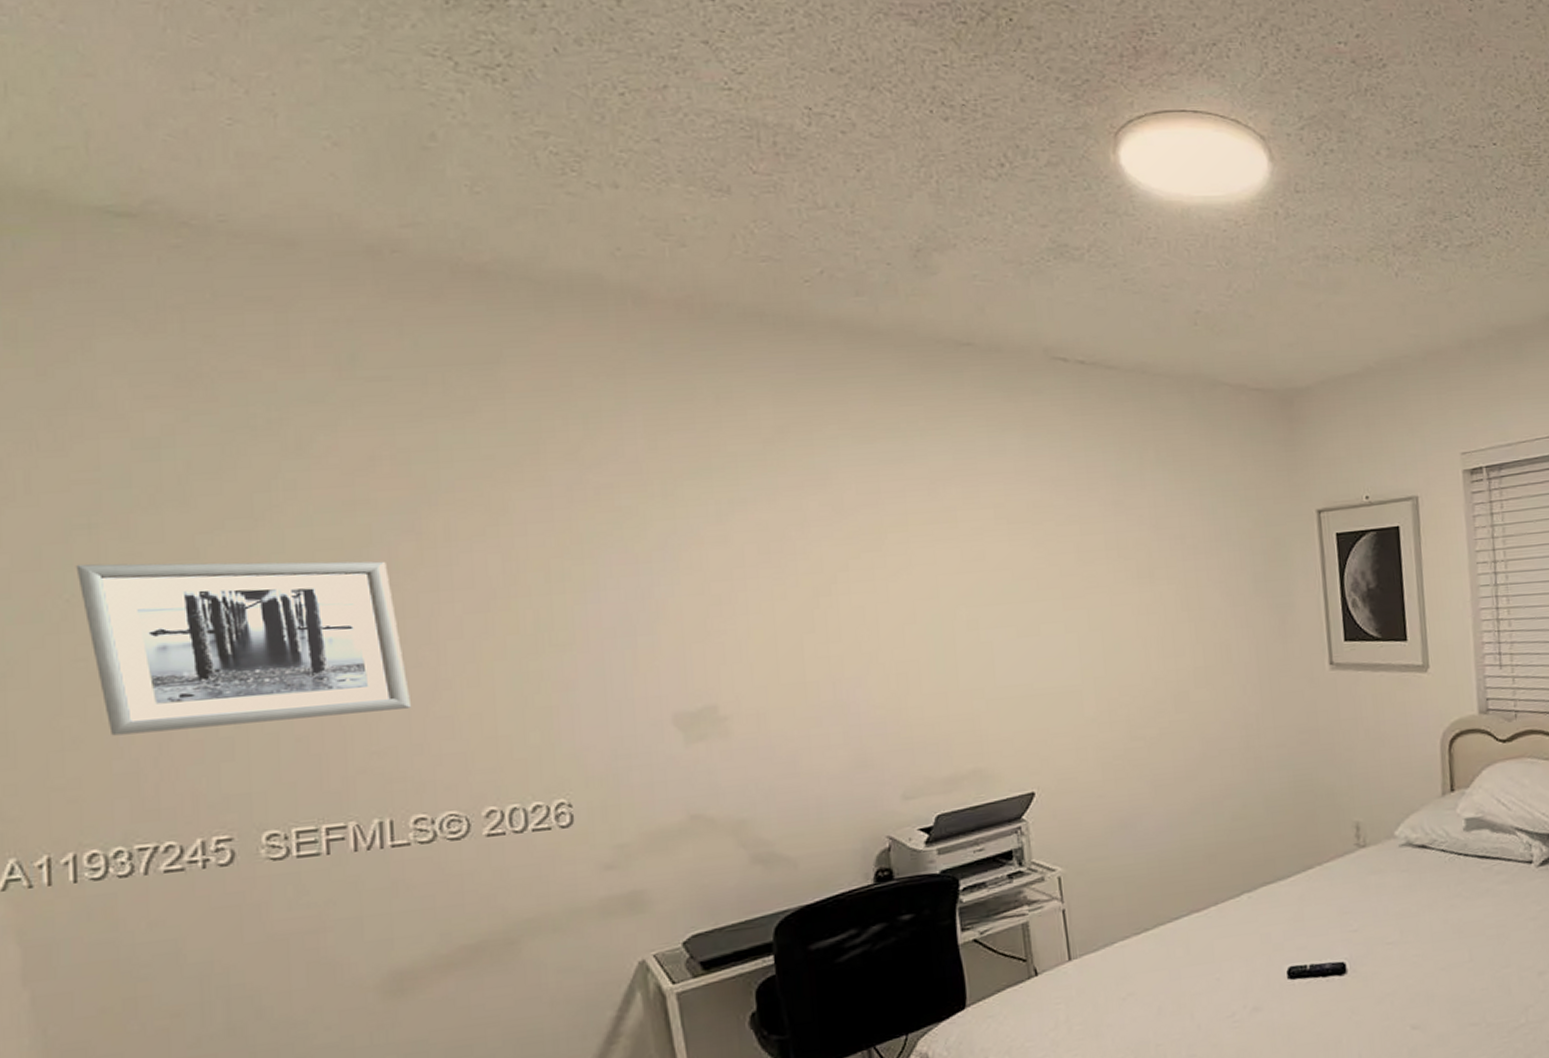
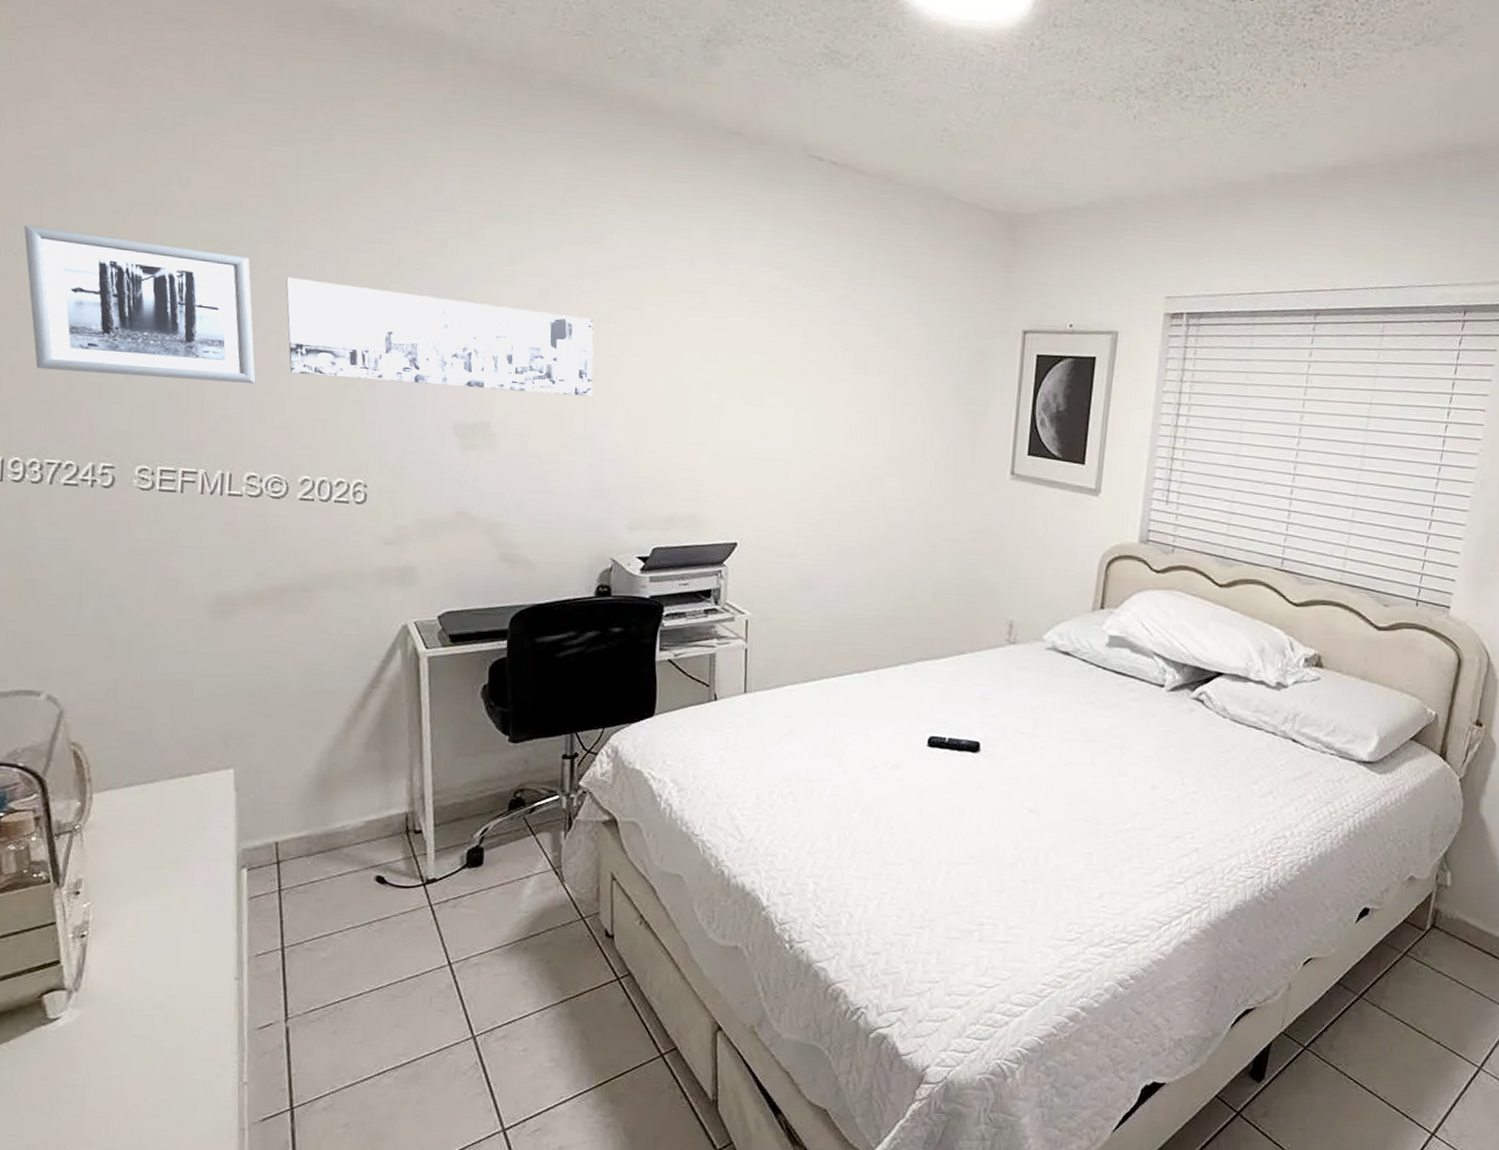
wall art: none [437,569,838,688] -> present [286,277,594,396]

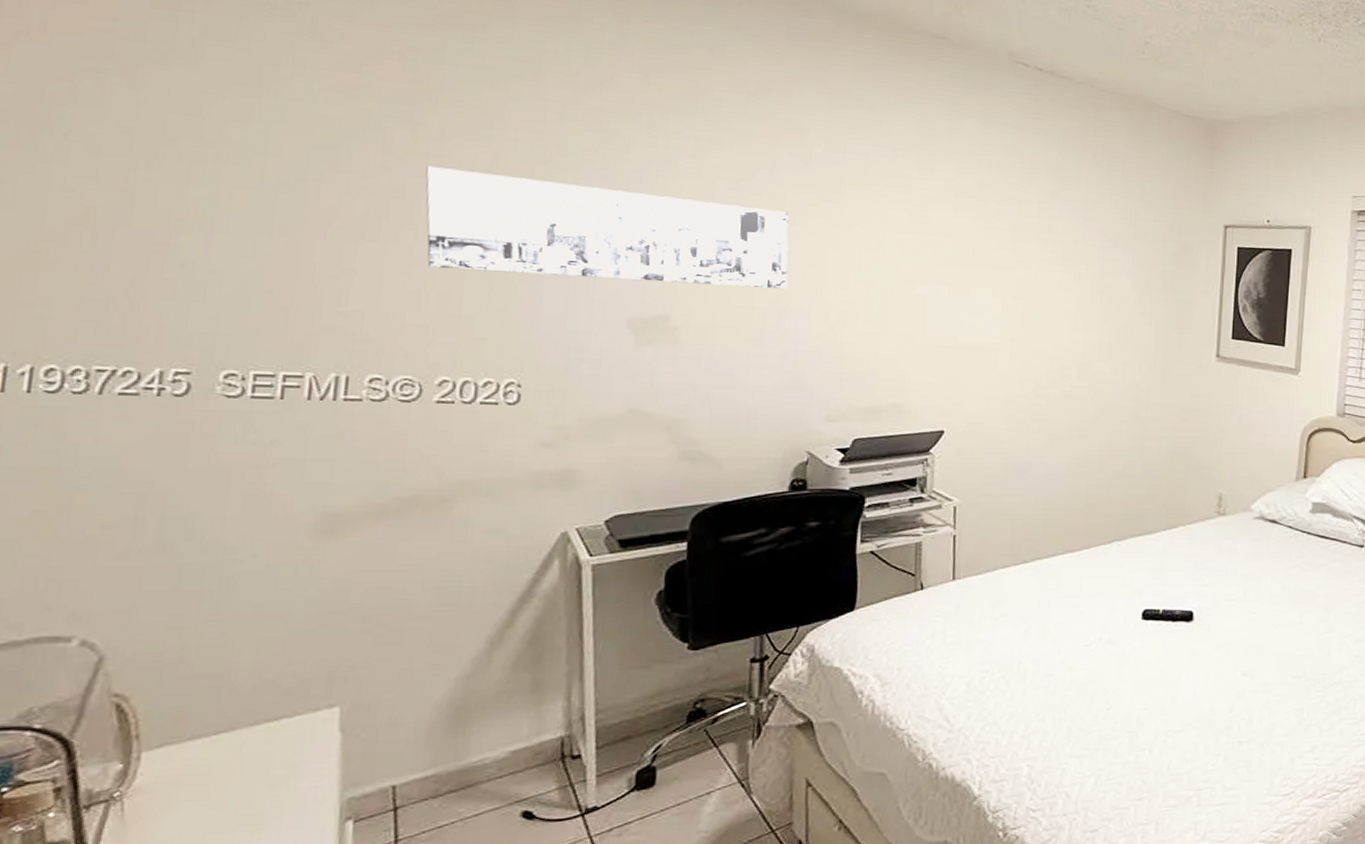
wall art: present [23,224,256,383] -> none [77,103,384,278]

